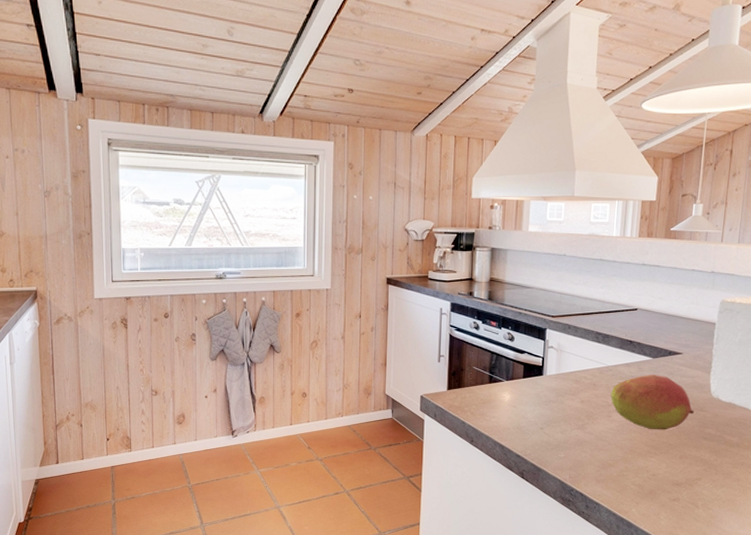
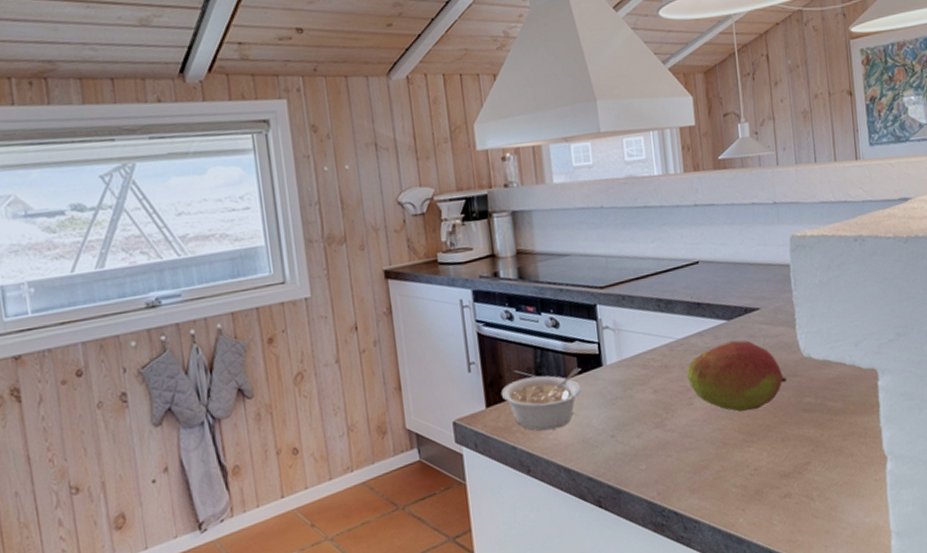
legume: none [460,373,525,415] -> present [501,367,582,431]

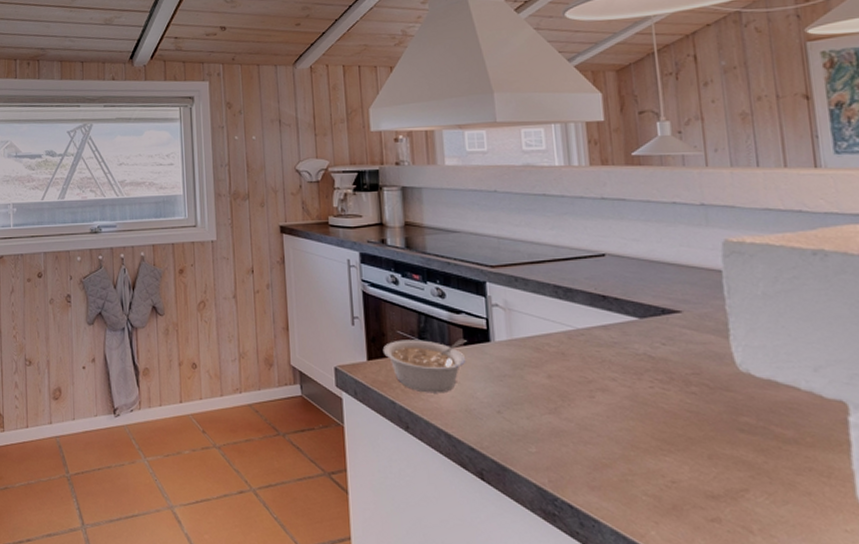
fruit: present [687,340,787,412] -> none [588,339,717,418]

